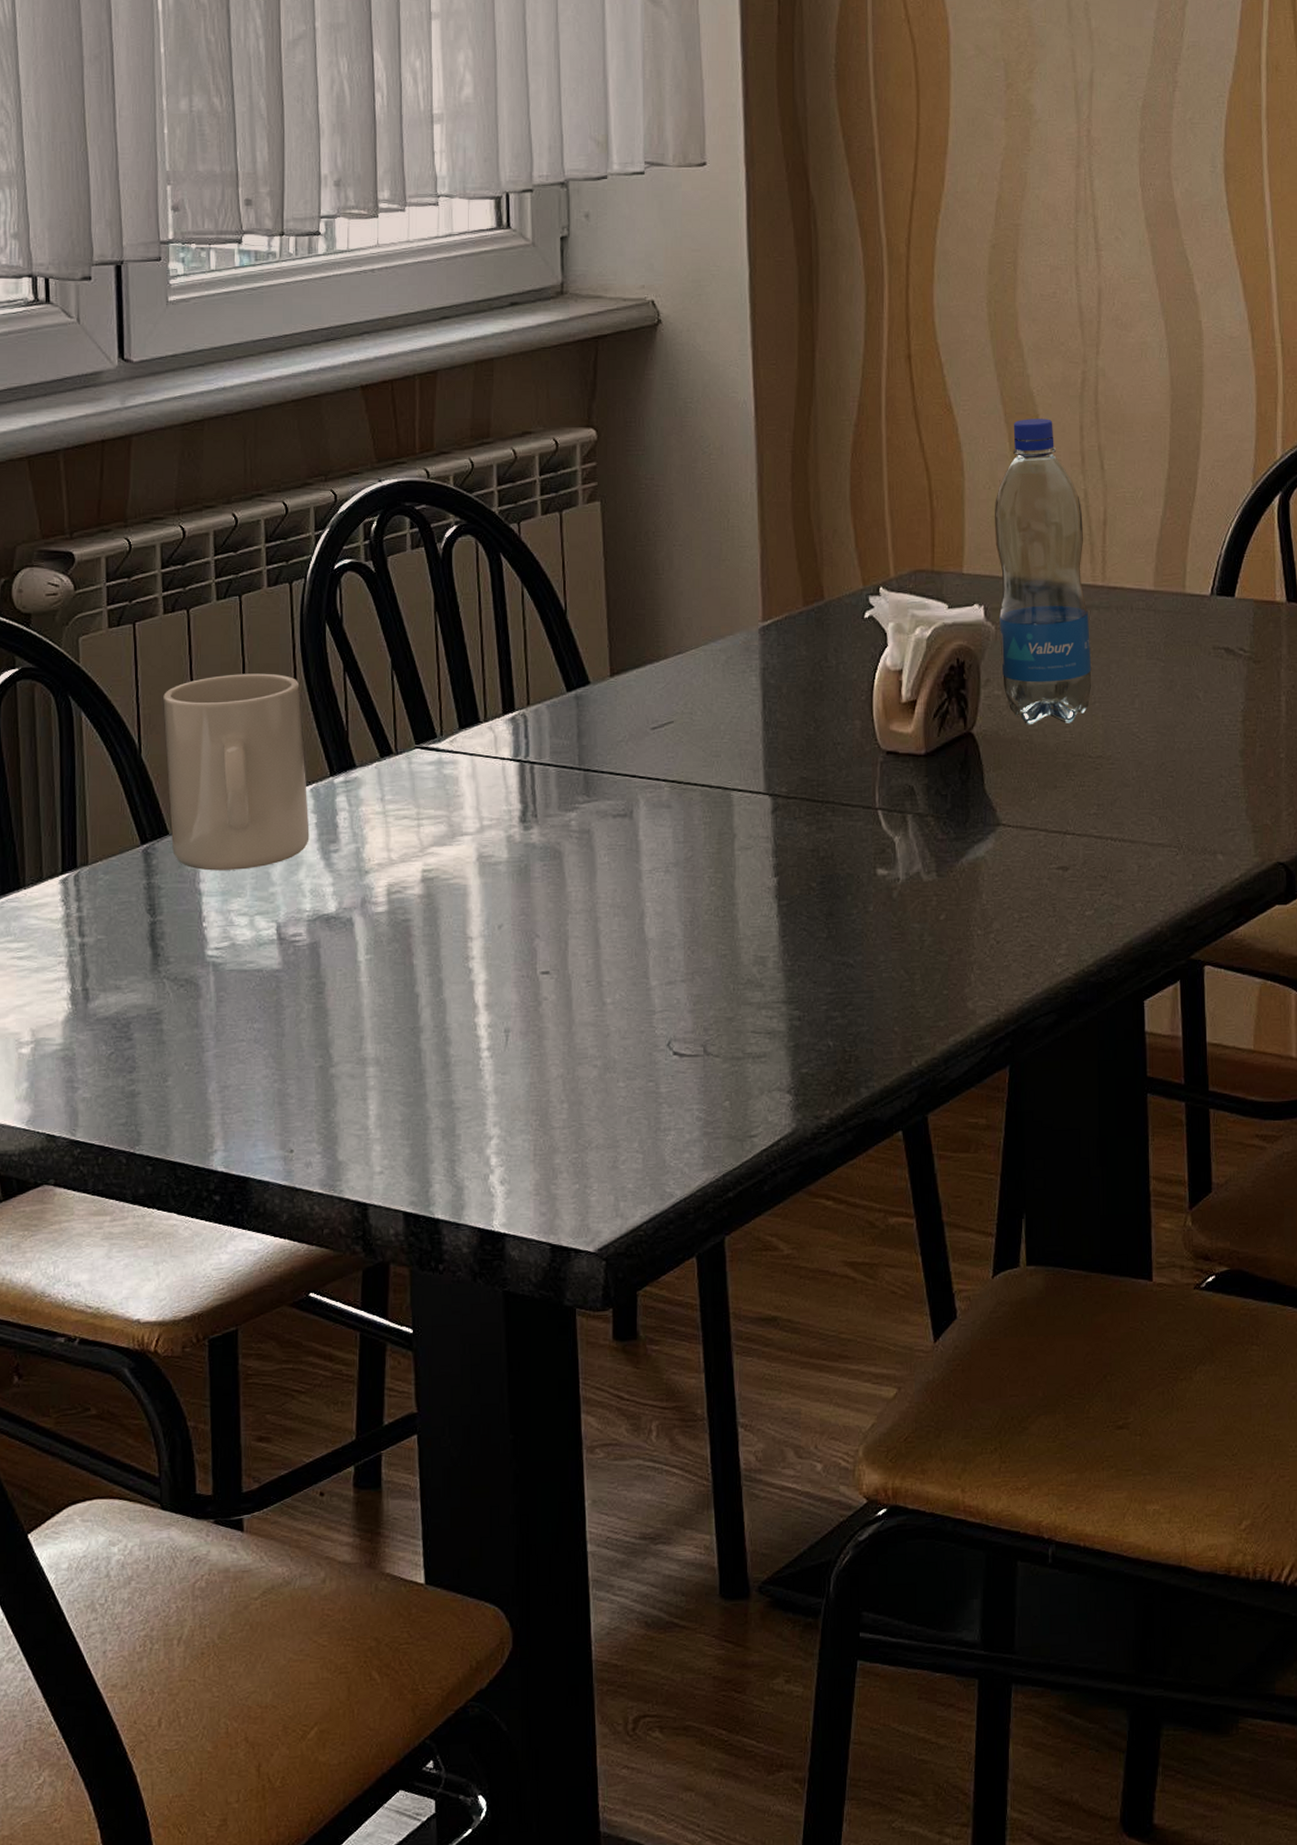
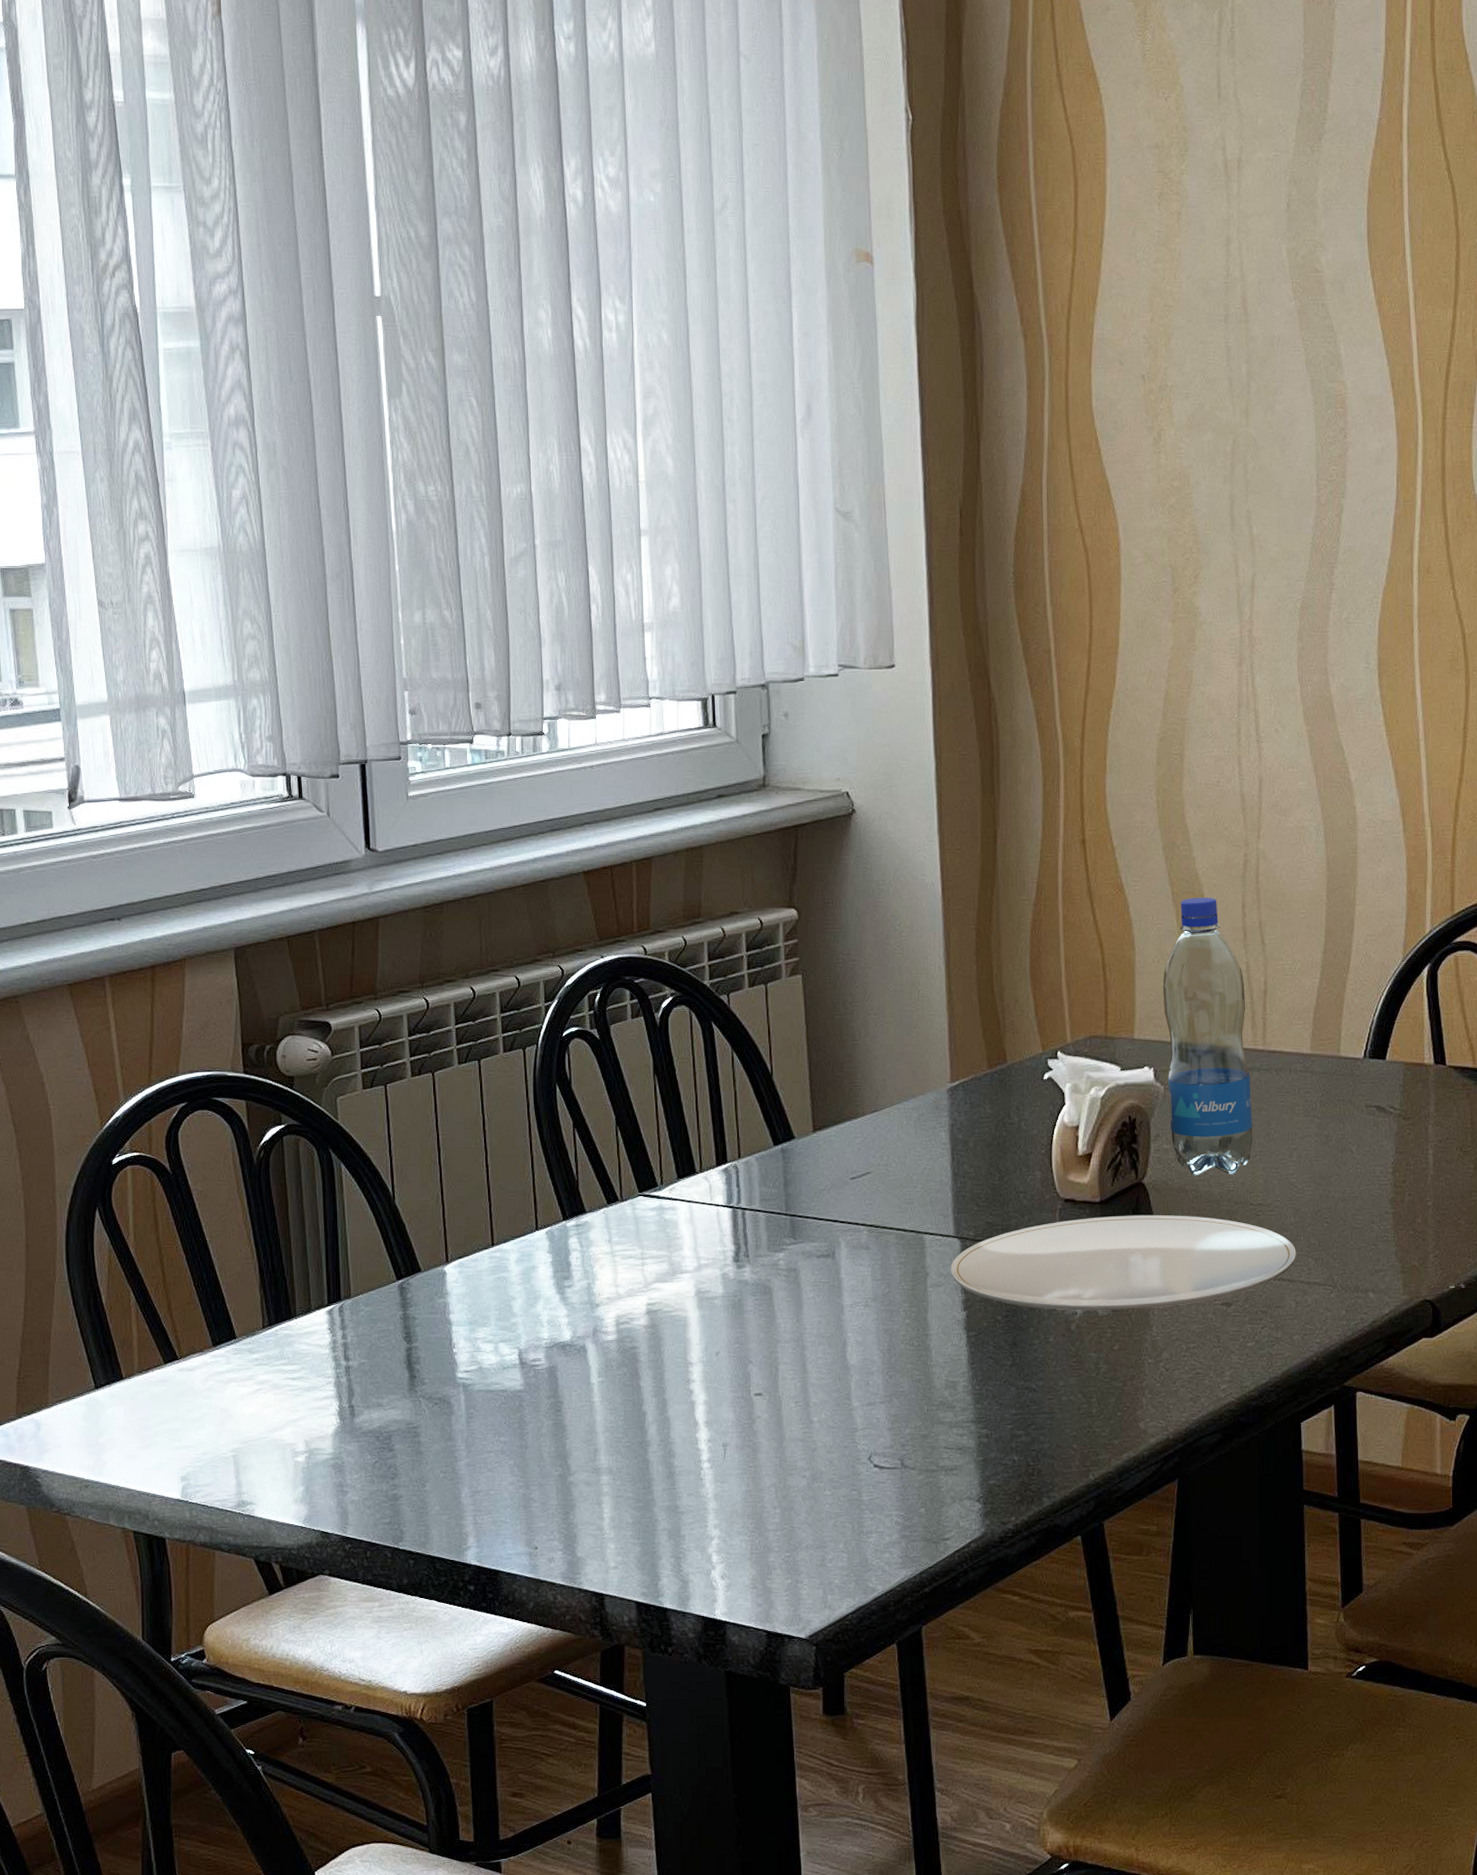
cup: present [162,673,310,871] -> none [412,1129,546,1303]
plate: none [760,768,1139,877] -> present [950,1214,1296,1311]

